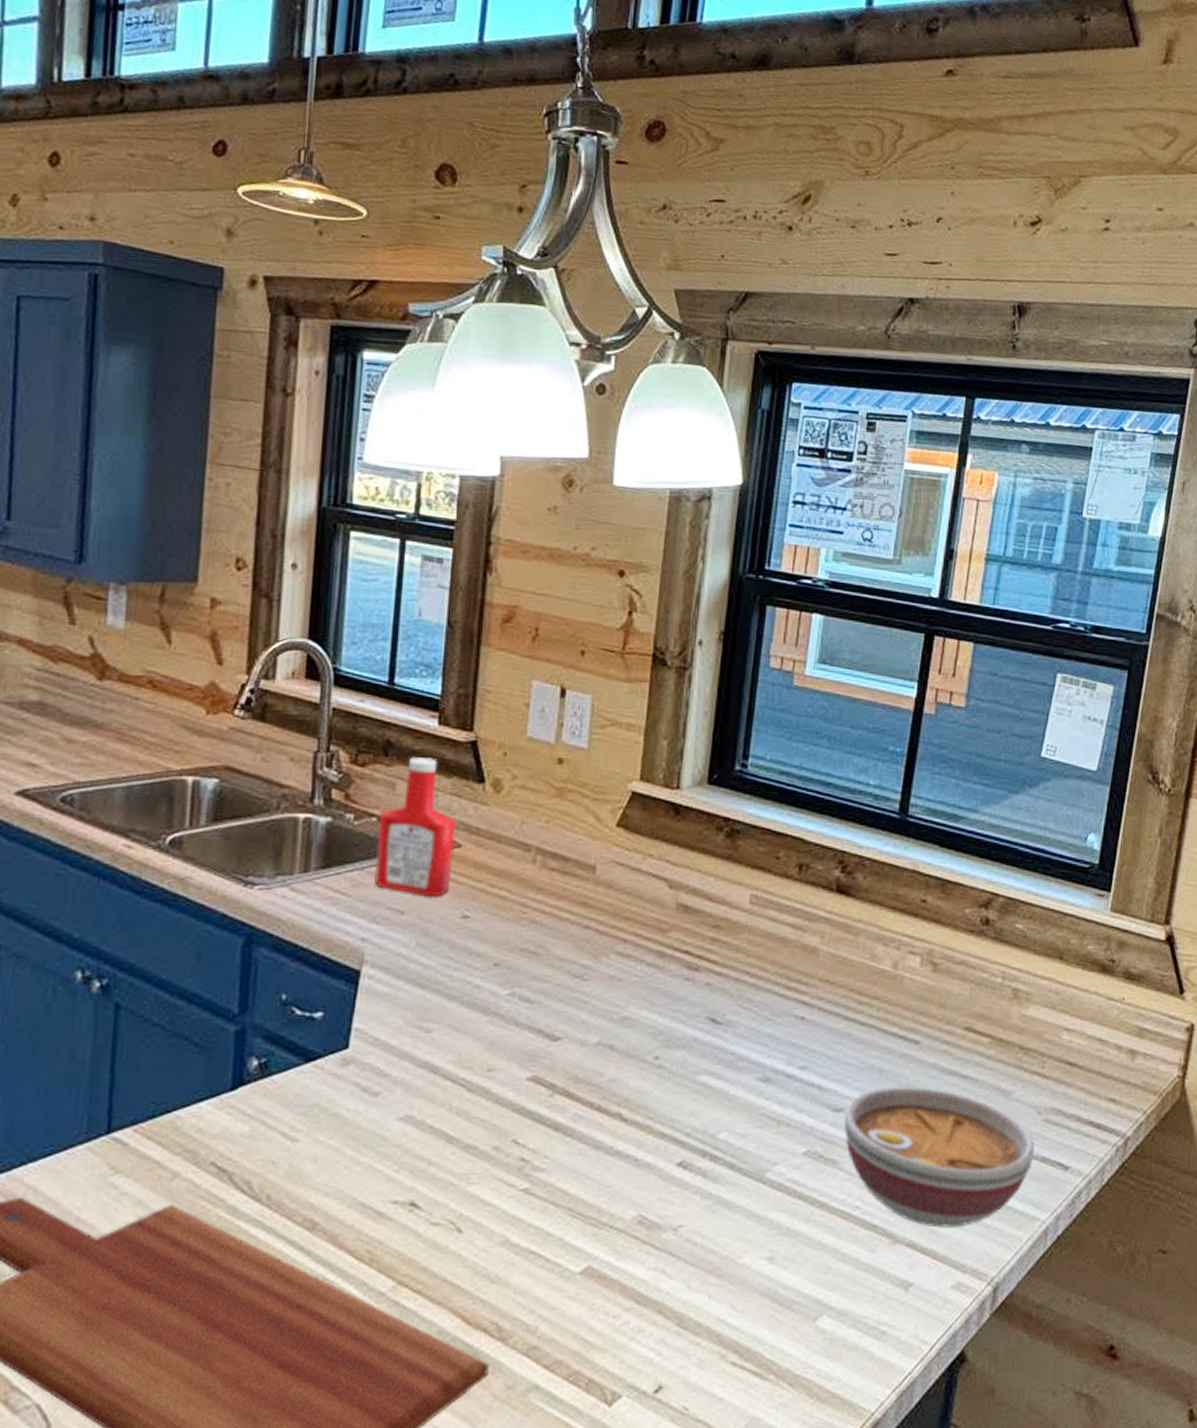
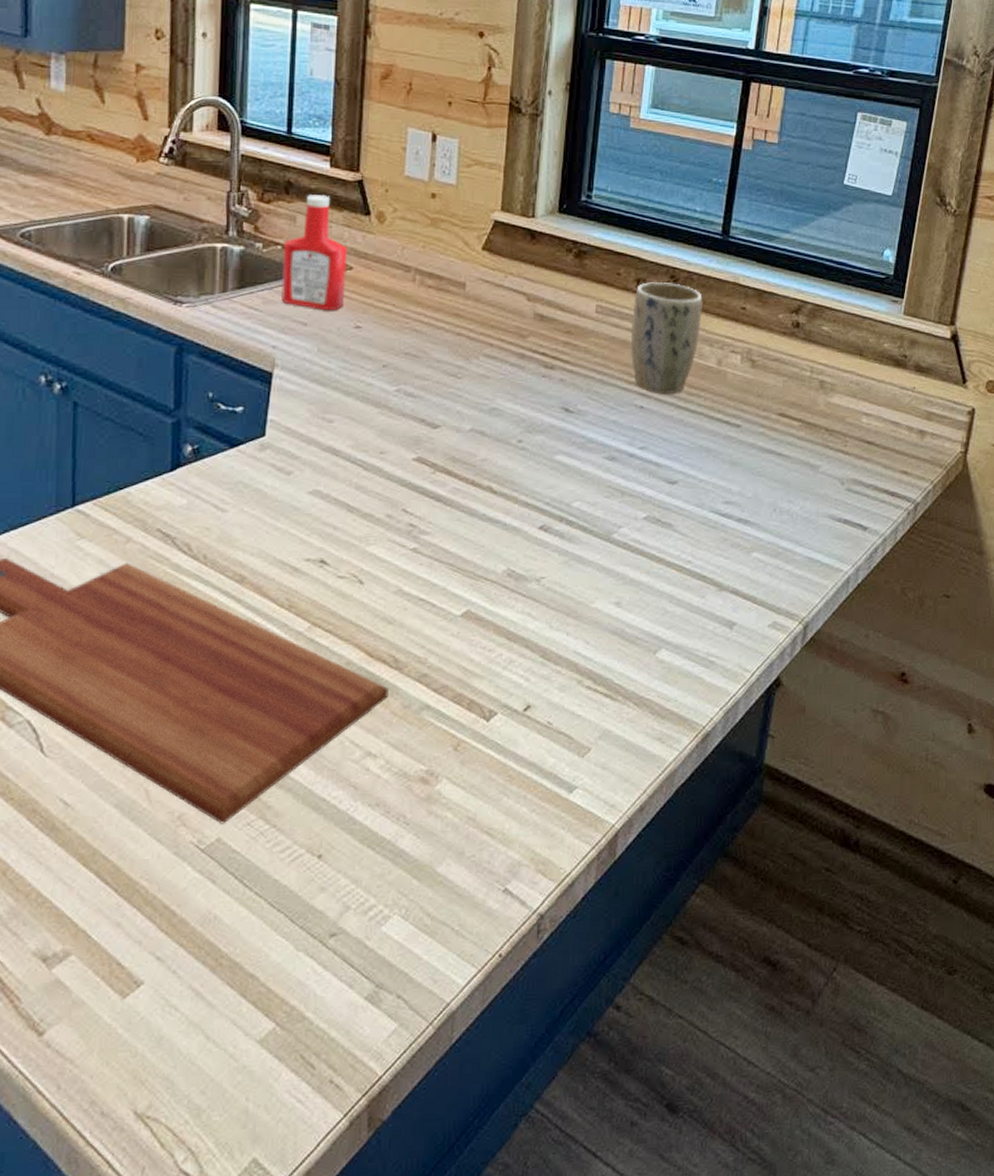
plant pot: none [791,867,876,1003] -> present [631,281,702,395]
bowl: present [844,1086,1034,1229] -> none [677,462,838,579]

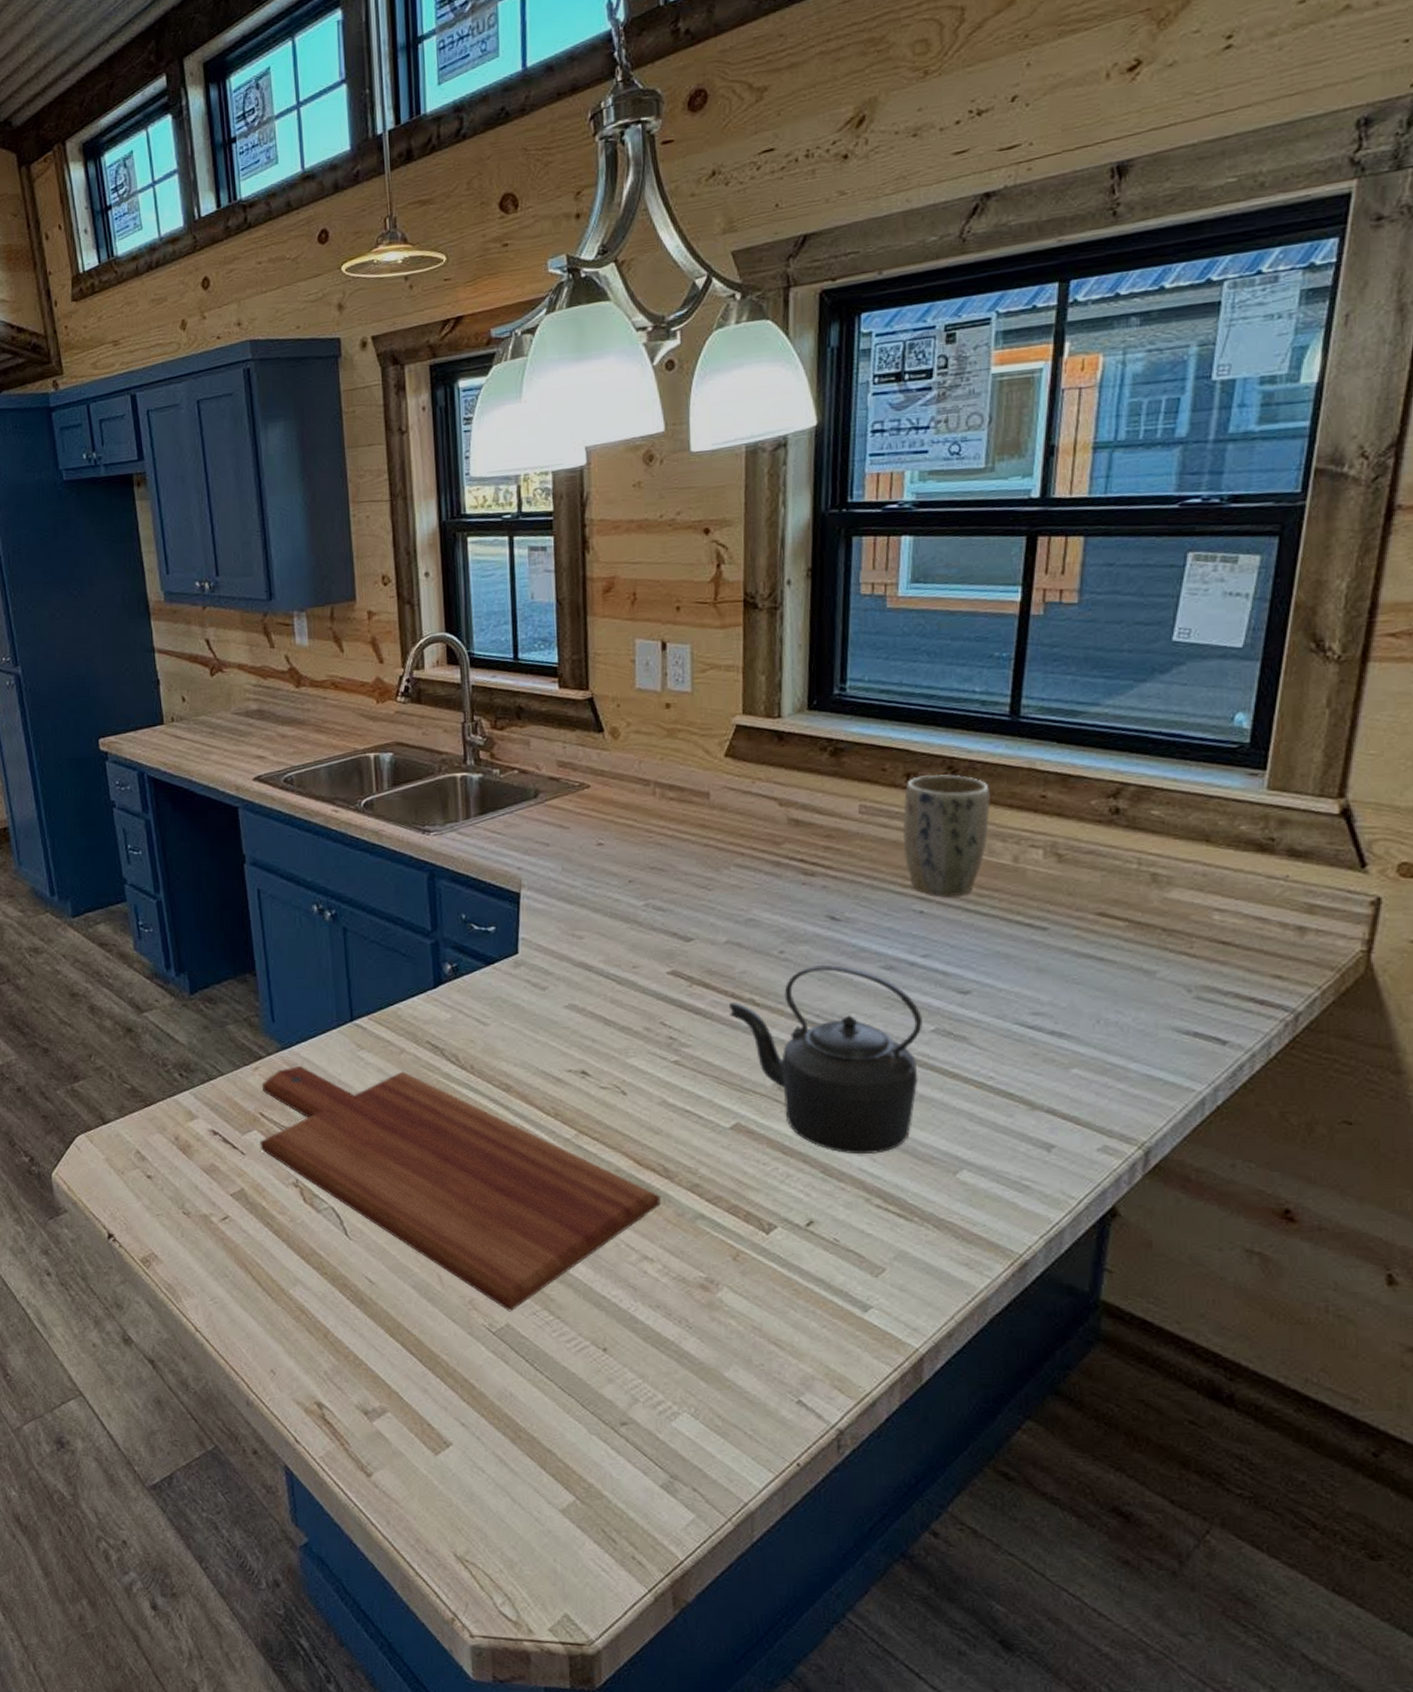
ketchup bottle: present [281,195,348,311] -> none [519,716,585,830]
kettle: none [468,454,636,638] -> present [728,964,922,1155]

